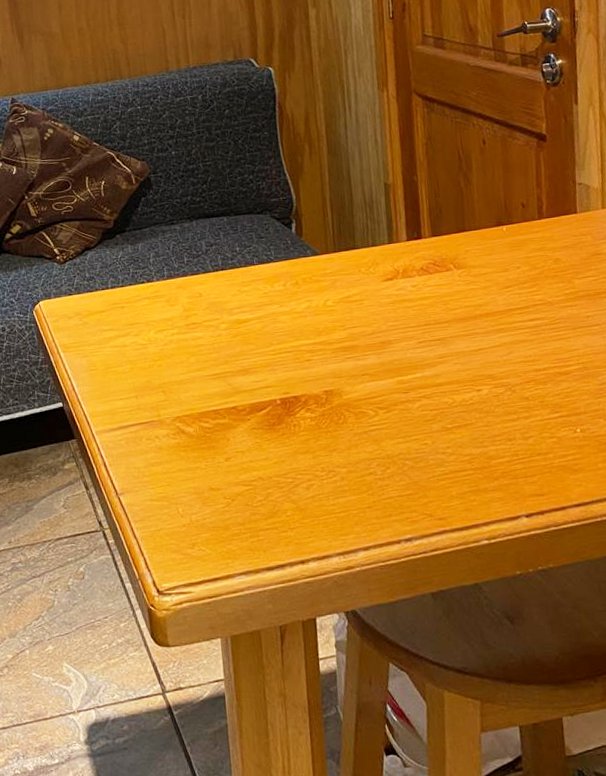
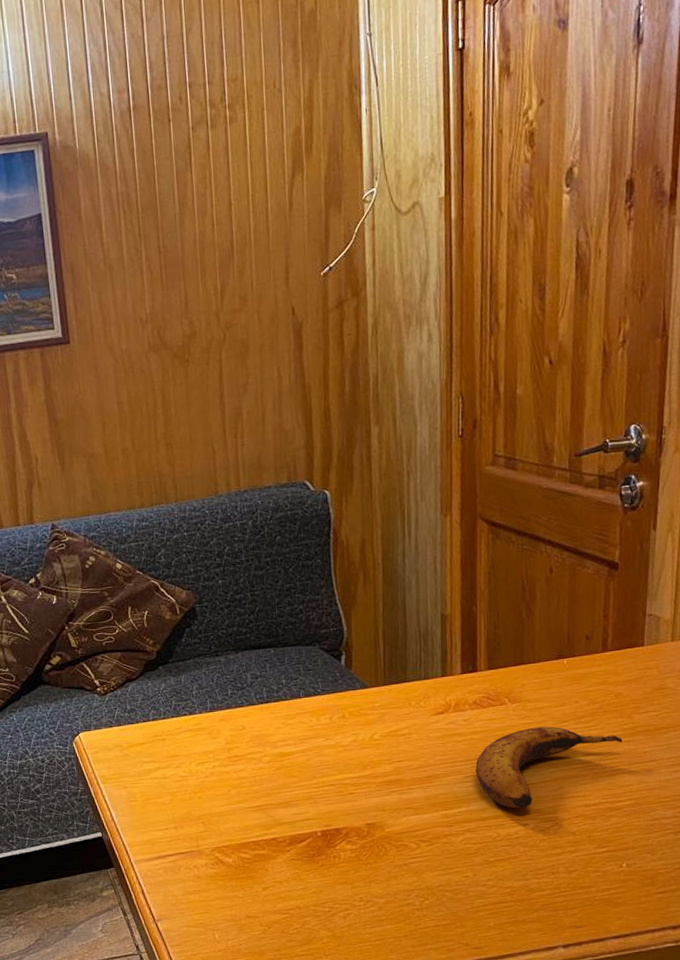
banana: none [427,291,565,374] -> present [475,726,623,809]

